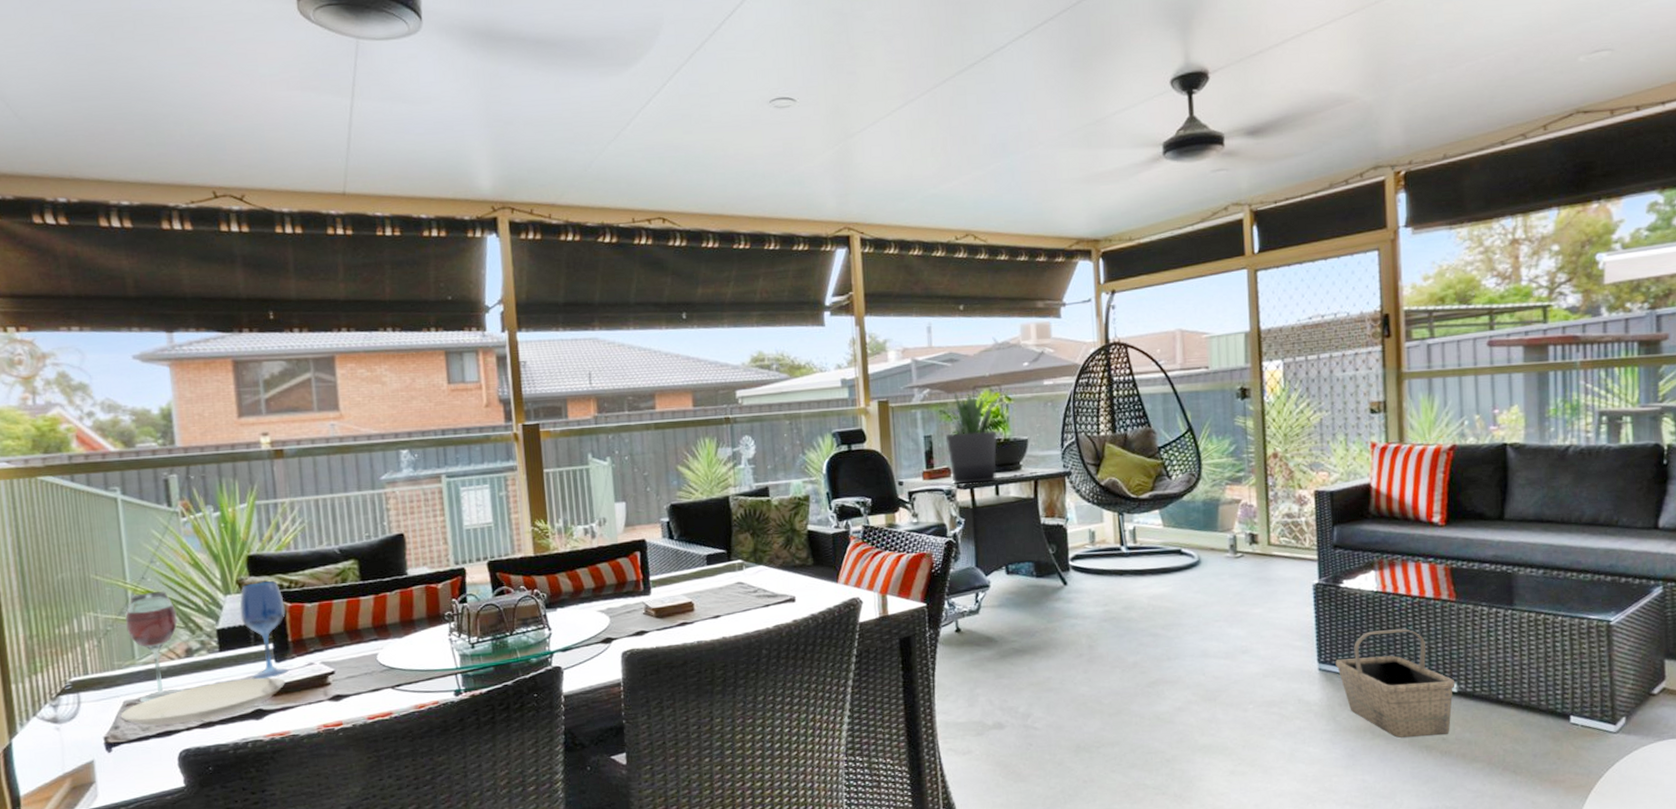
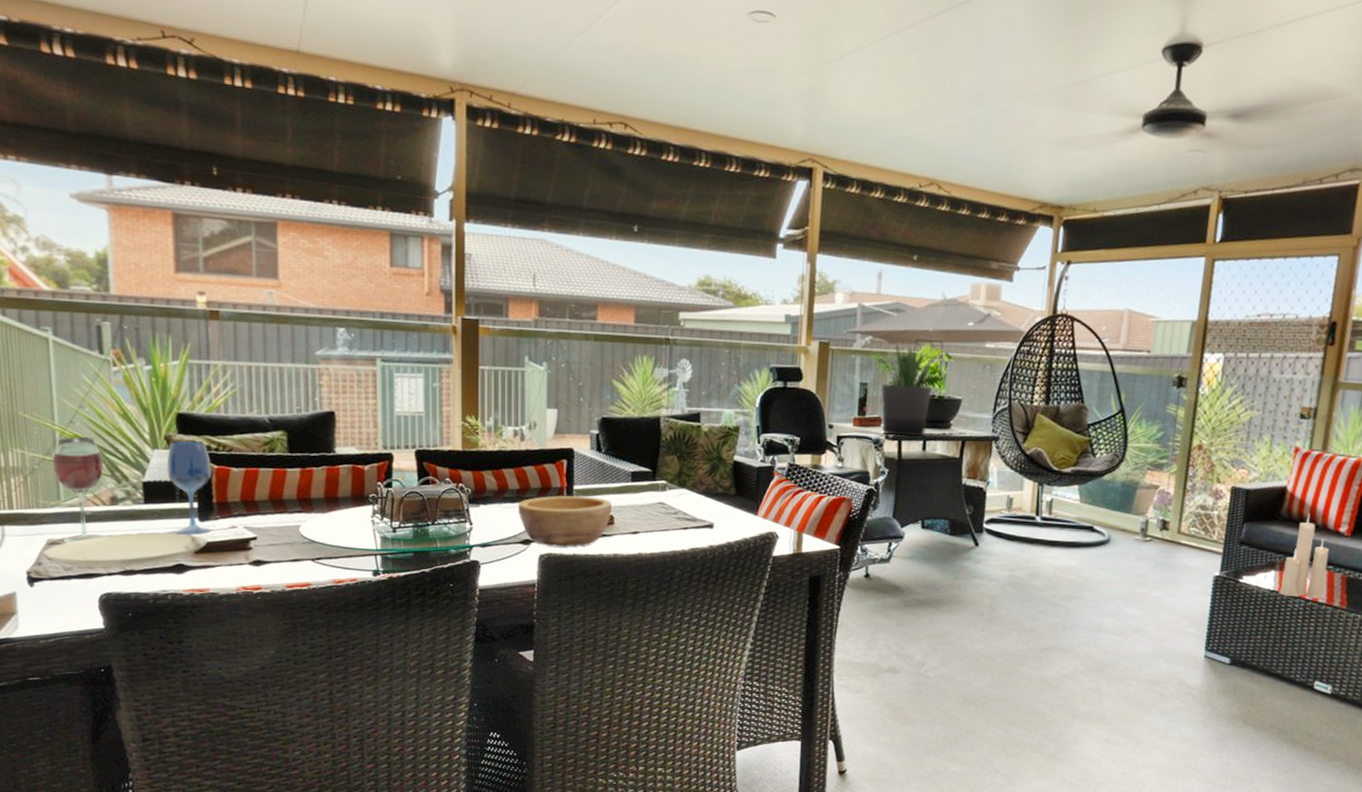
bowl: none [595,585,691,642] -> present [518,495,612,547]
basket: present [1335,629,1455,738] -> none [1221,627,1331,731]
candle: none [1382,508,1431,596] -> present [1278,513,1330,599]

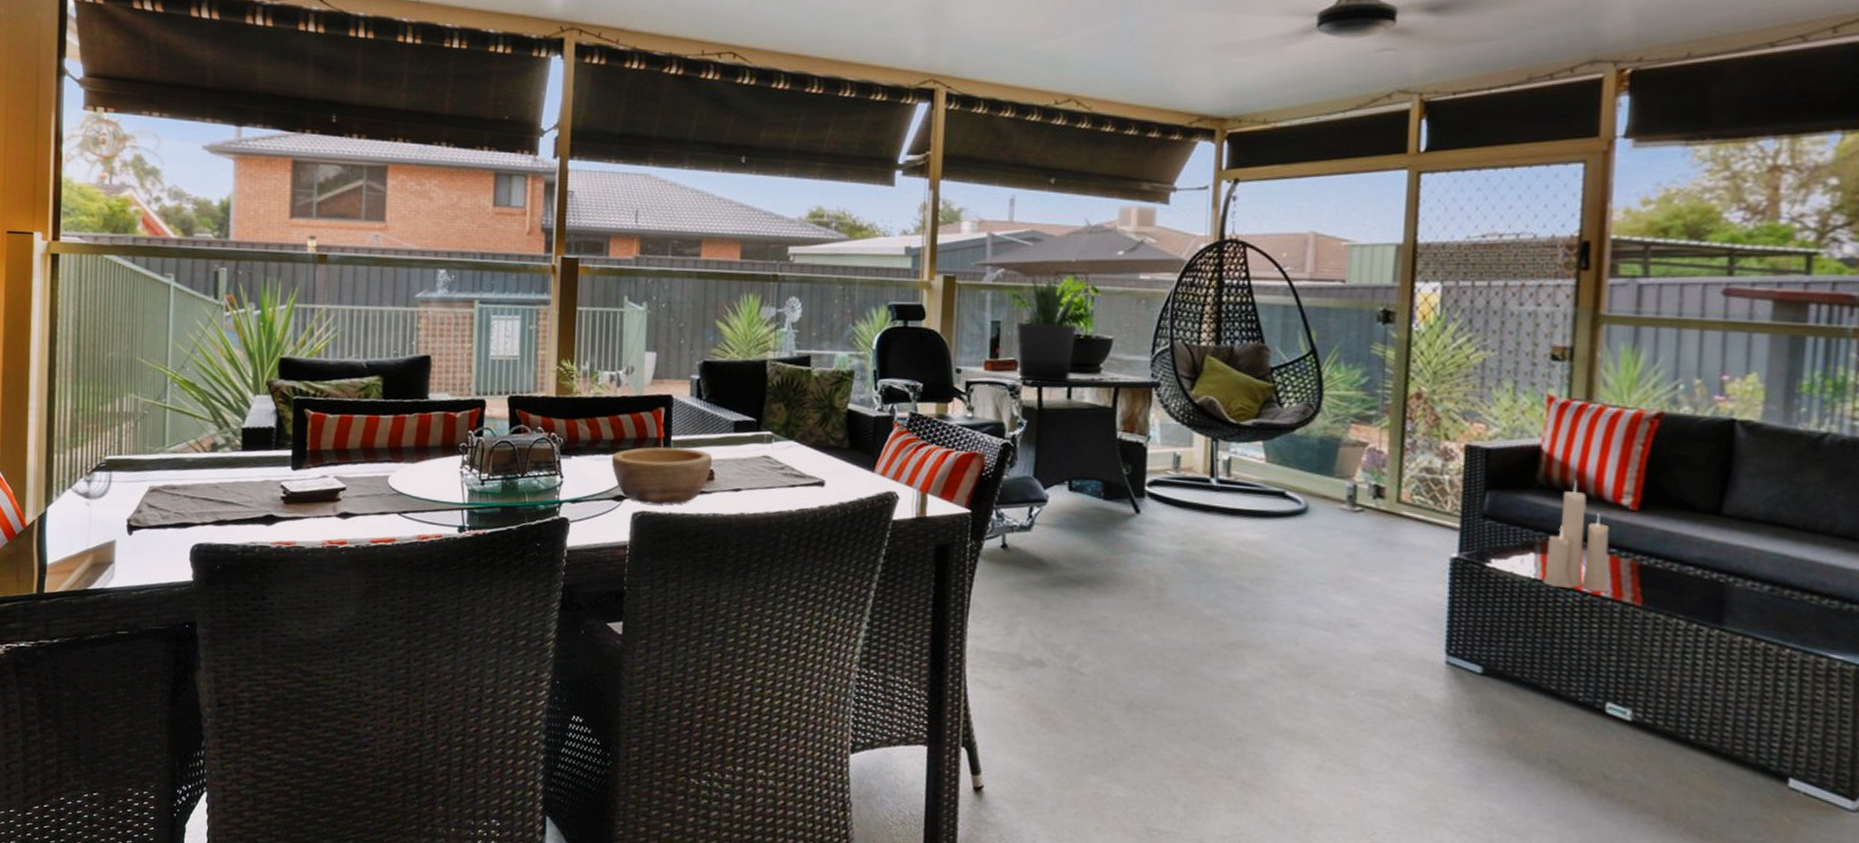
plate: present [43,533,207,568] -> none [144,481,298,518]
wineglass: present [52,437,105,543] -> none [162,382,208,491]
wineglass: present [166,440,212,536] -> none [266,385,308,485]

